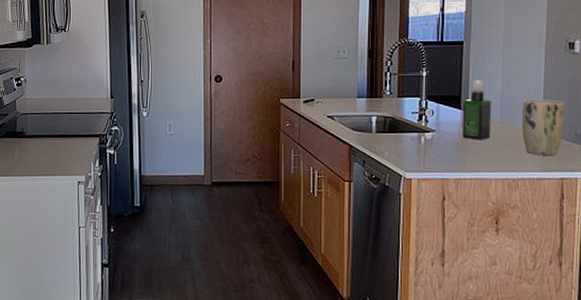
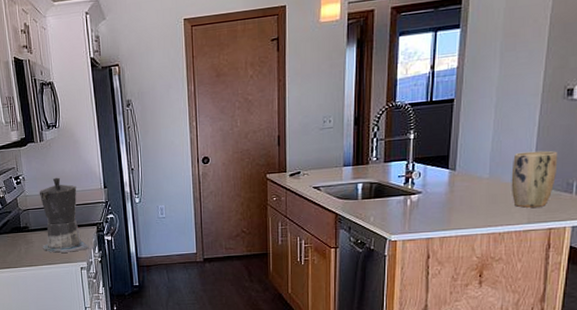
coffee maker: none [37,82,88,164] -> present [39,177,88,253]
spray bottle: present [462,80,492,141] -> none [448,137,481,198]

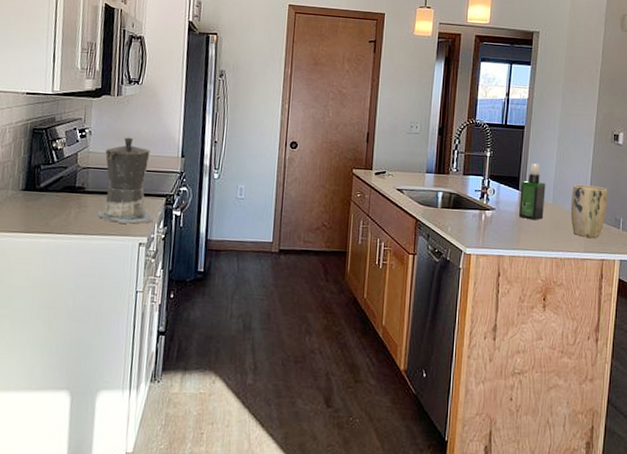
spray bottle: none [448,137,481,198] -> present [518,163,546,221]

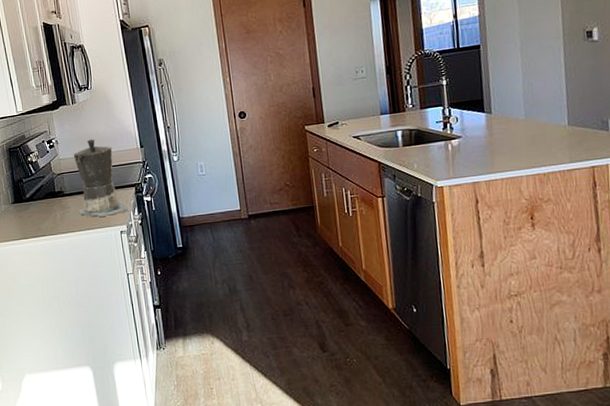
spray bottle: present [518,163,546,221] -> none [486,81,517,141]
plant pot: present [570,184,608,238] -> none [545,90,591,147]

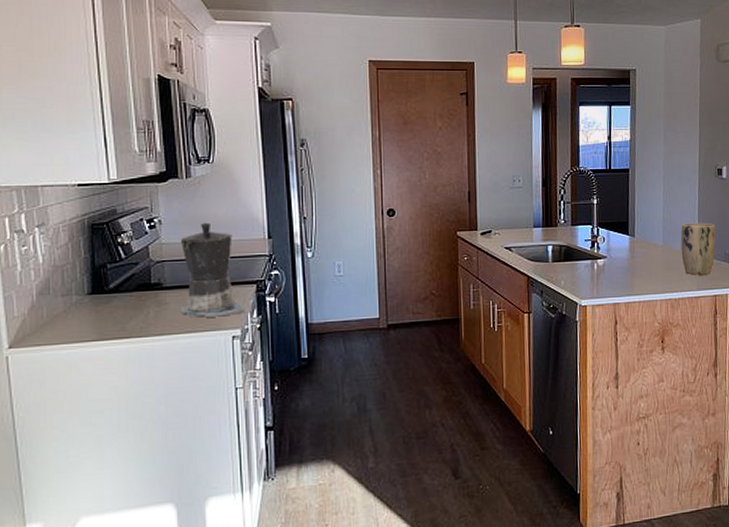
plant pot: none [545,90,591,147] -> present [680,222,716,275]

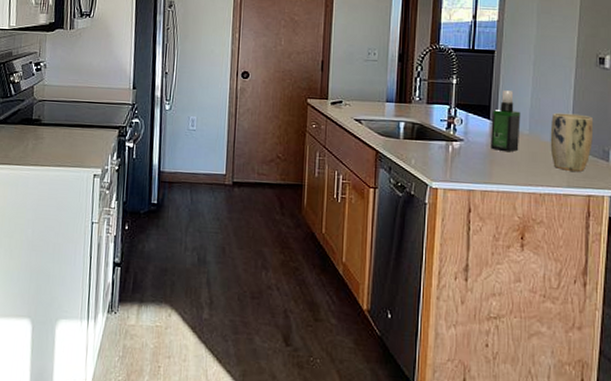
coffee maker: present [179,222,244,318] -> none [52,69,106,156]
spray bottle: none [630,206,656,264] -> present [490,90,521,153]

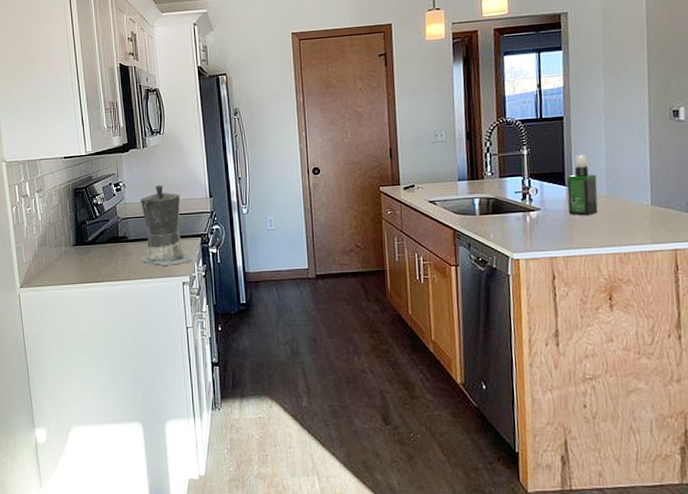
coffee maker: none [52,69,106,156] -> present [140,185,191,266]
plant pot: present [550,112,594,172] -> none [628,169,675,227]

